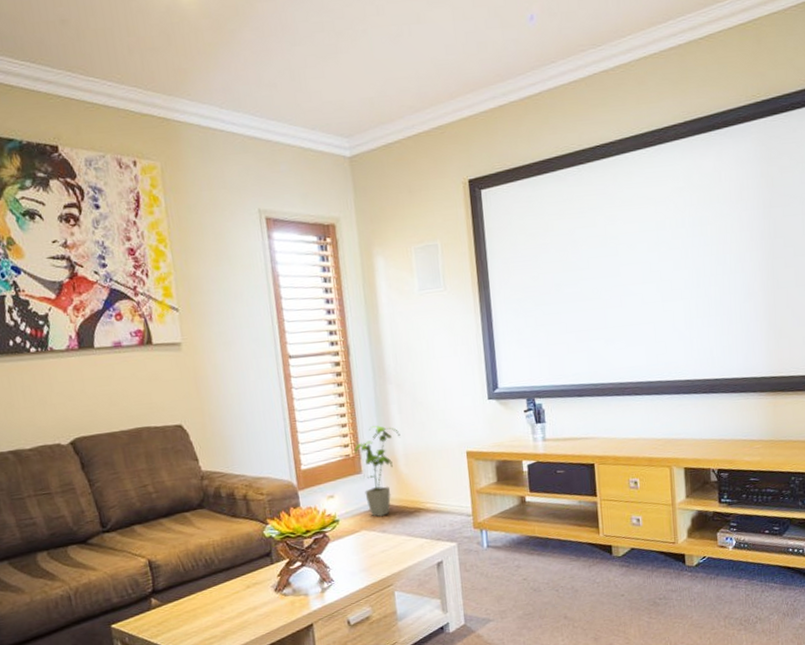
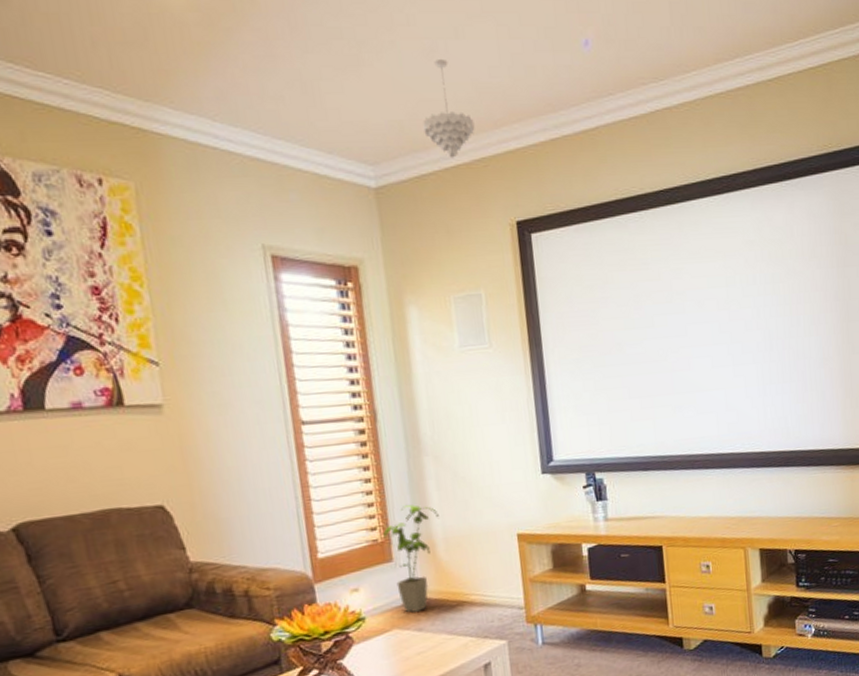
pendant light: none [389,42,434,128] -> present [423,60,475,158]

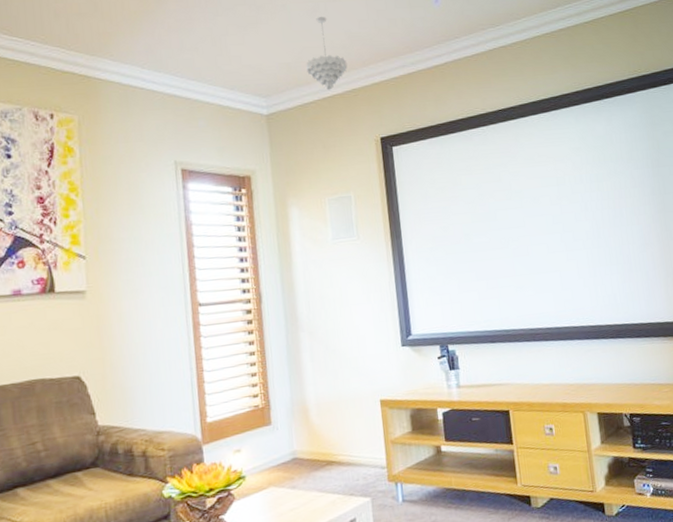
house plant: present [383,505,439,613] -> none [264,374,312,472]

